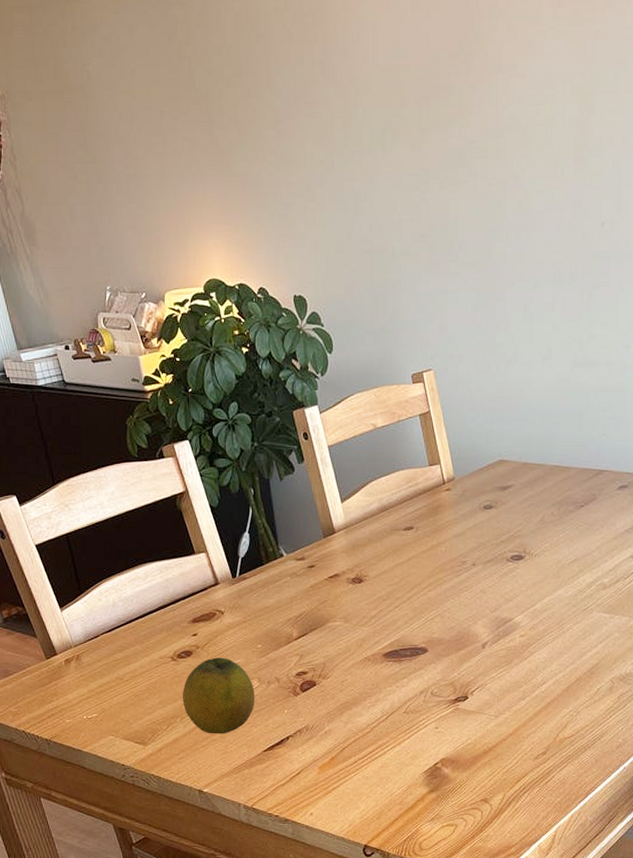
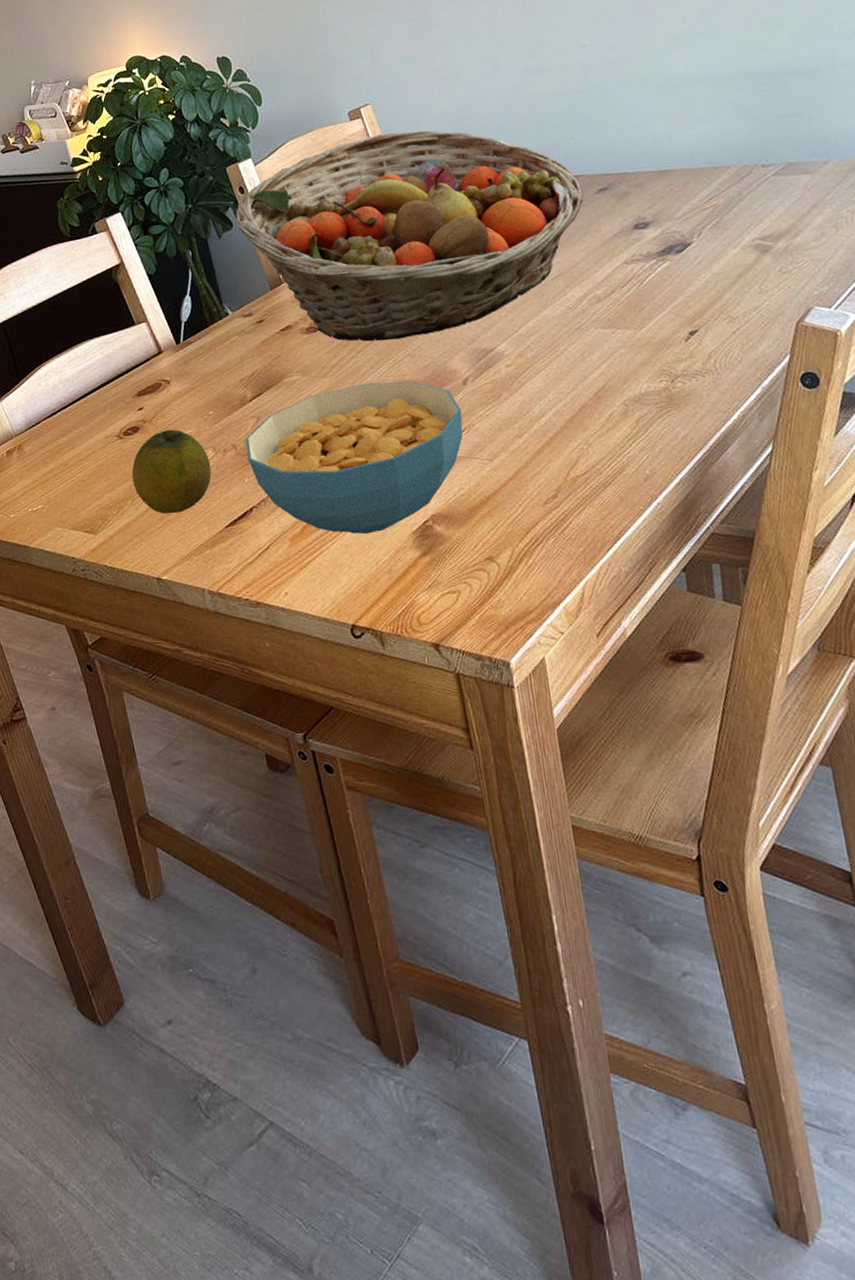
cereal bowl: none [288,636,478,770] -> present [245,381,463,535]
fruit basket: none [298,402,606,600] -> present [235,130,584,342]

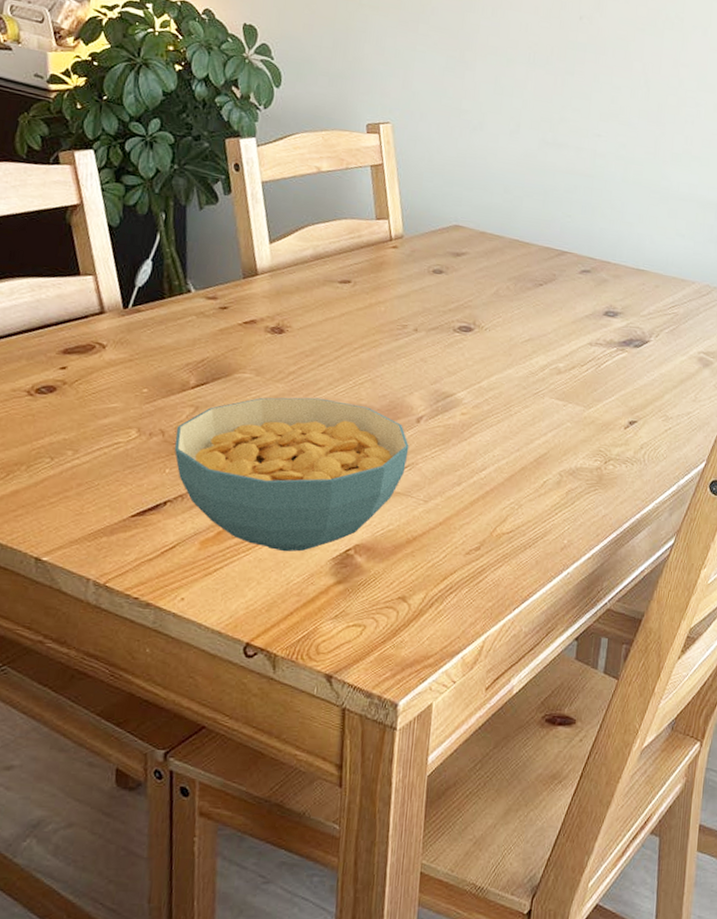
fruit: present [132,429,212,514] -> none [33,397,131,491]
fruit basket: present [235,130,584,342] -> none [222,153,568,365]

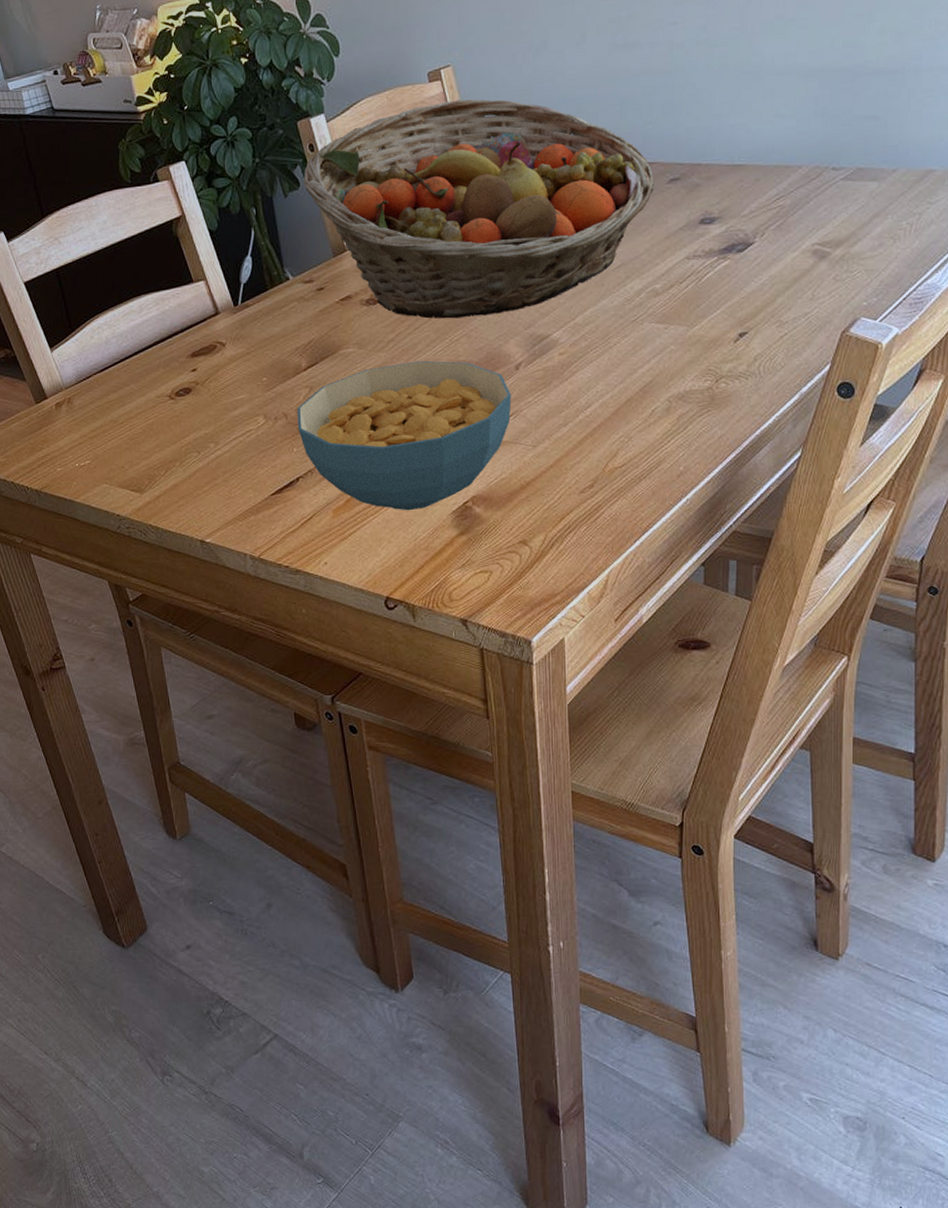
fruit basket: none [222,153,568,365] -> present [303,99,654,319]

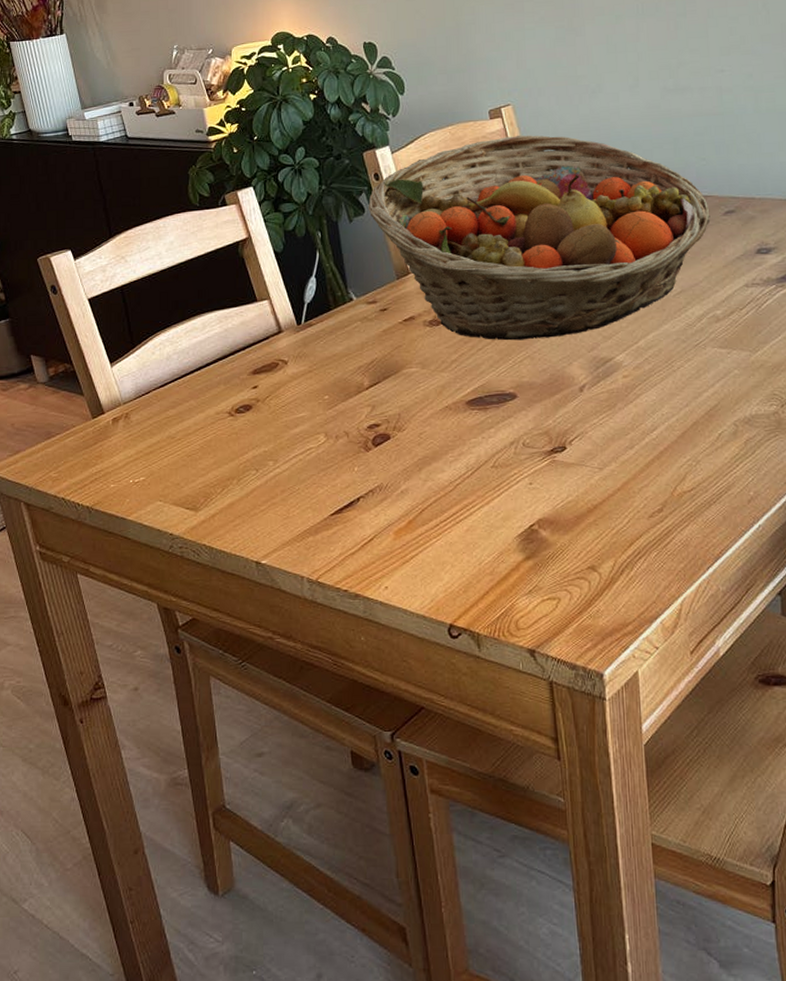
cereal bowl: present [296,360,512,511] -> none [358,381,577,534]

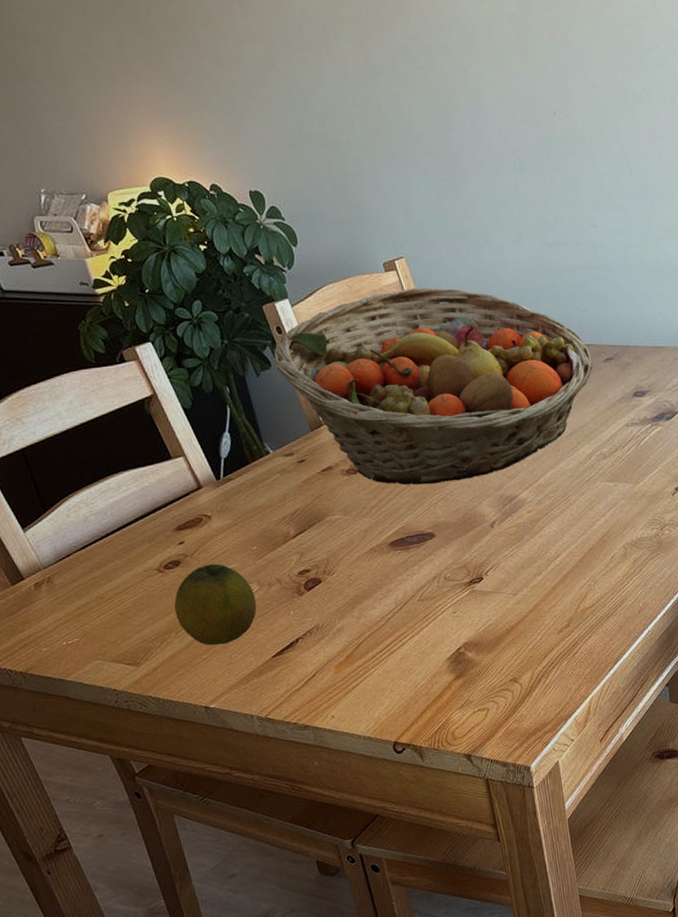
fruit: none [240,411,321,497] -> present [174,563,257,646]

